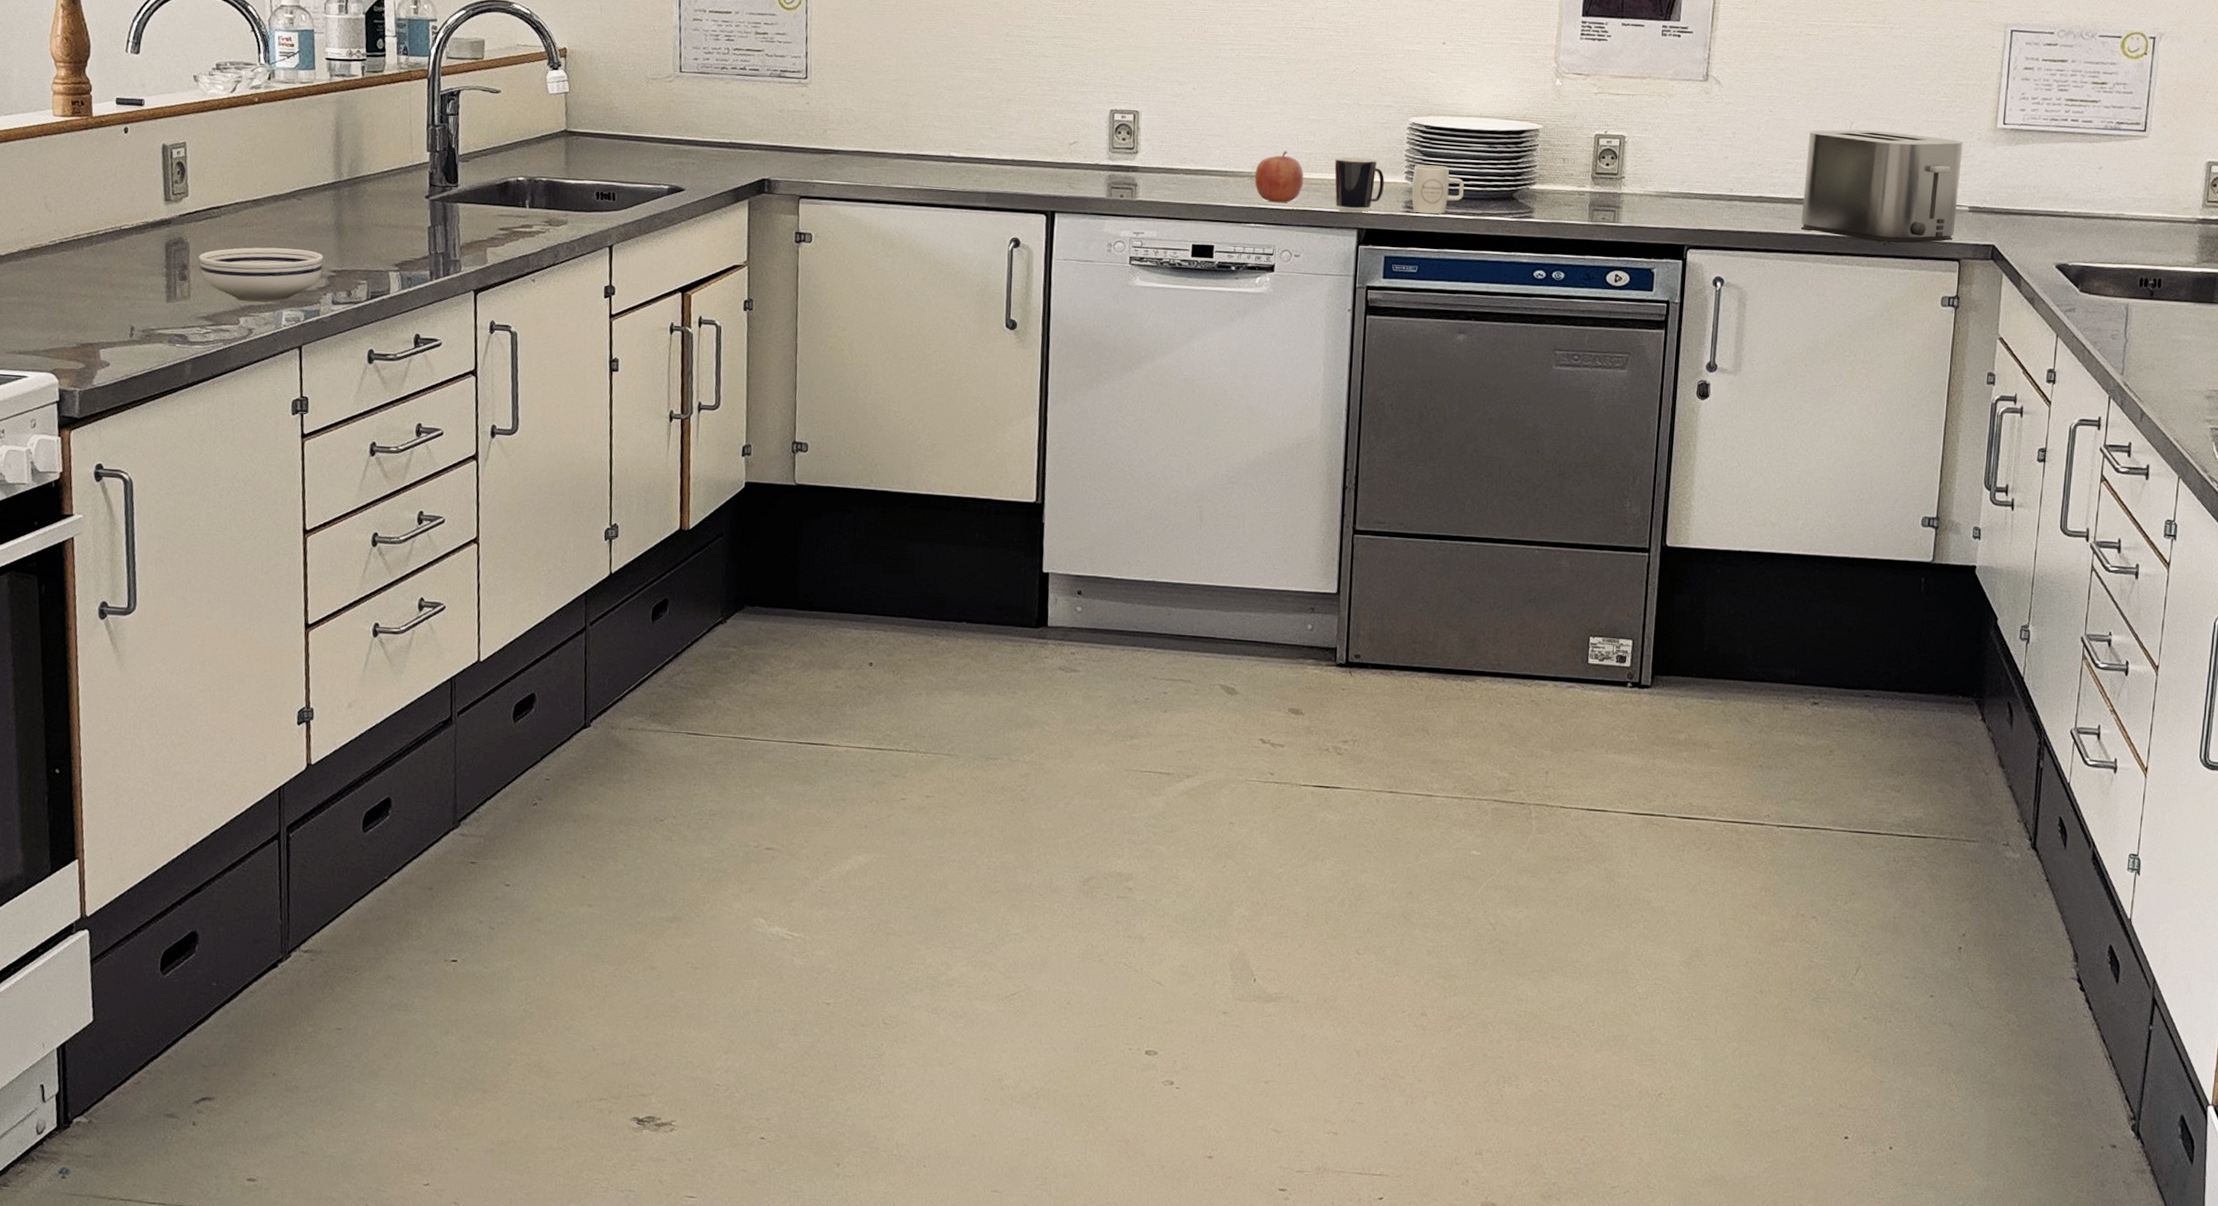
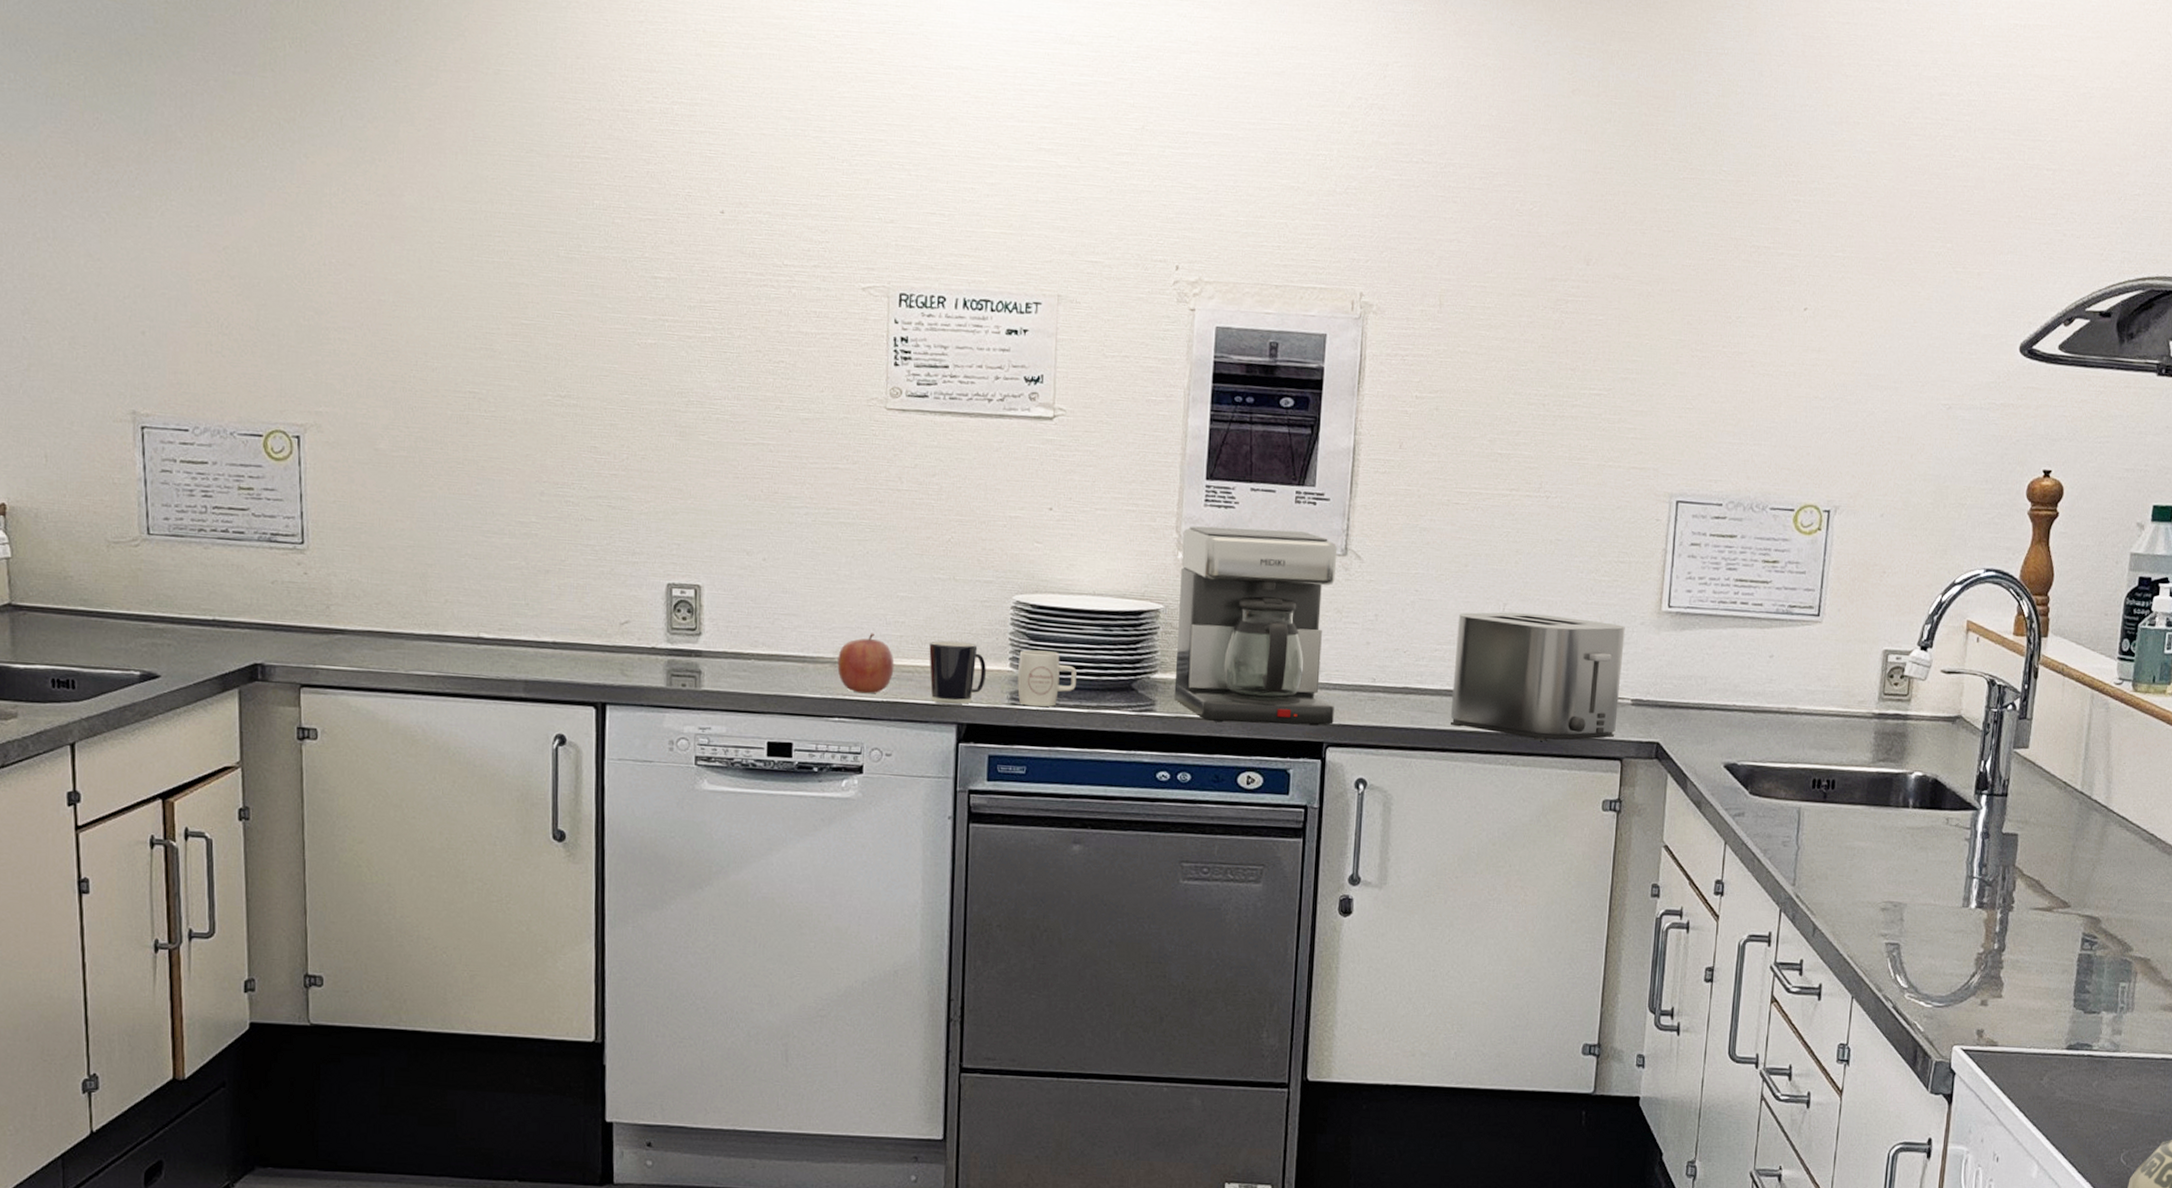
coffee maker: none [1550,56,1700,231] -> present [1174,526,1338,726]

